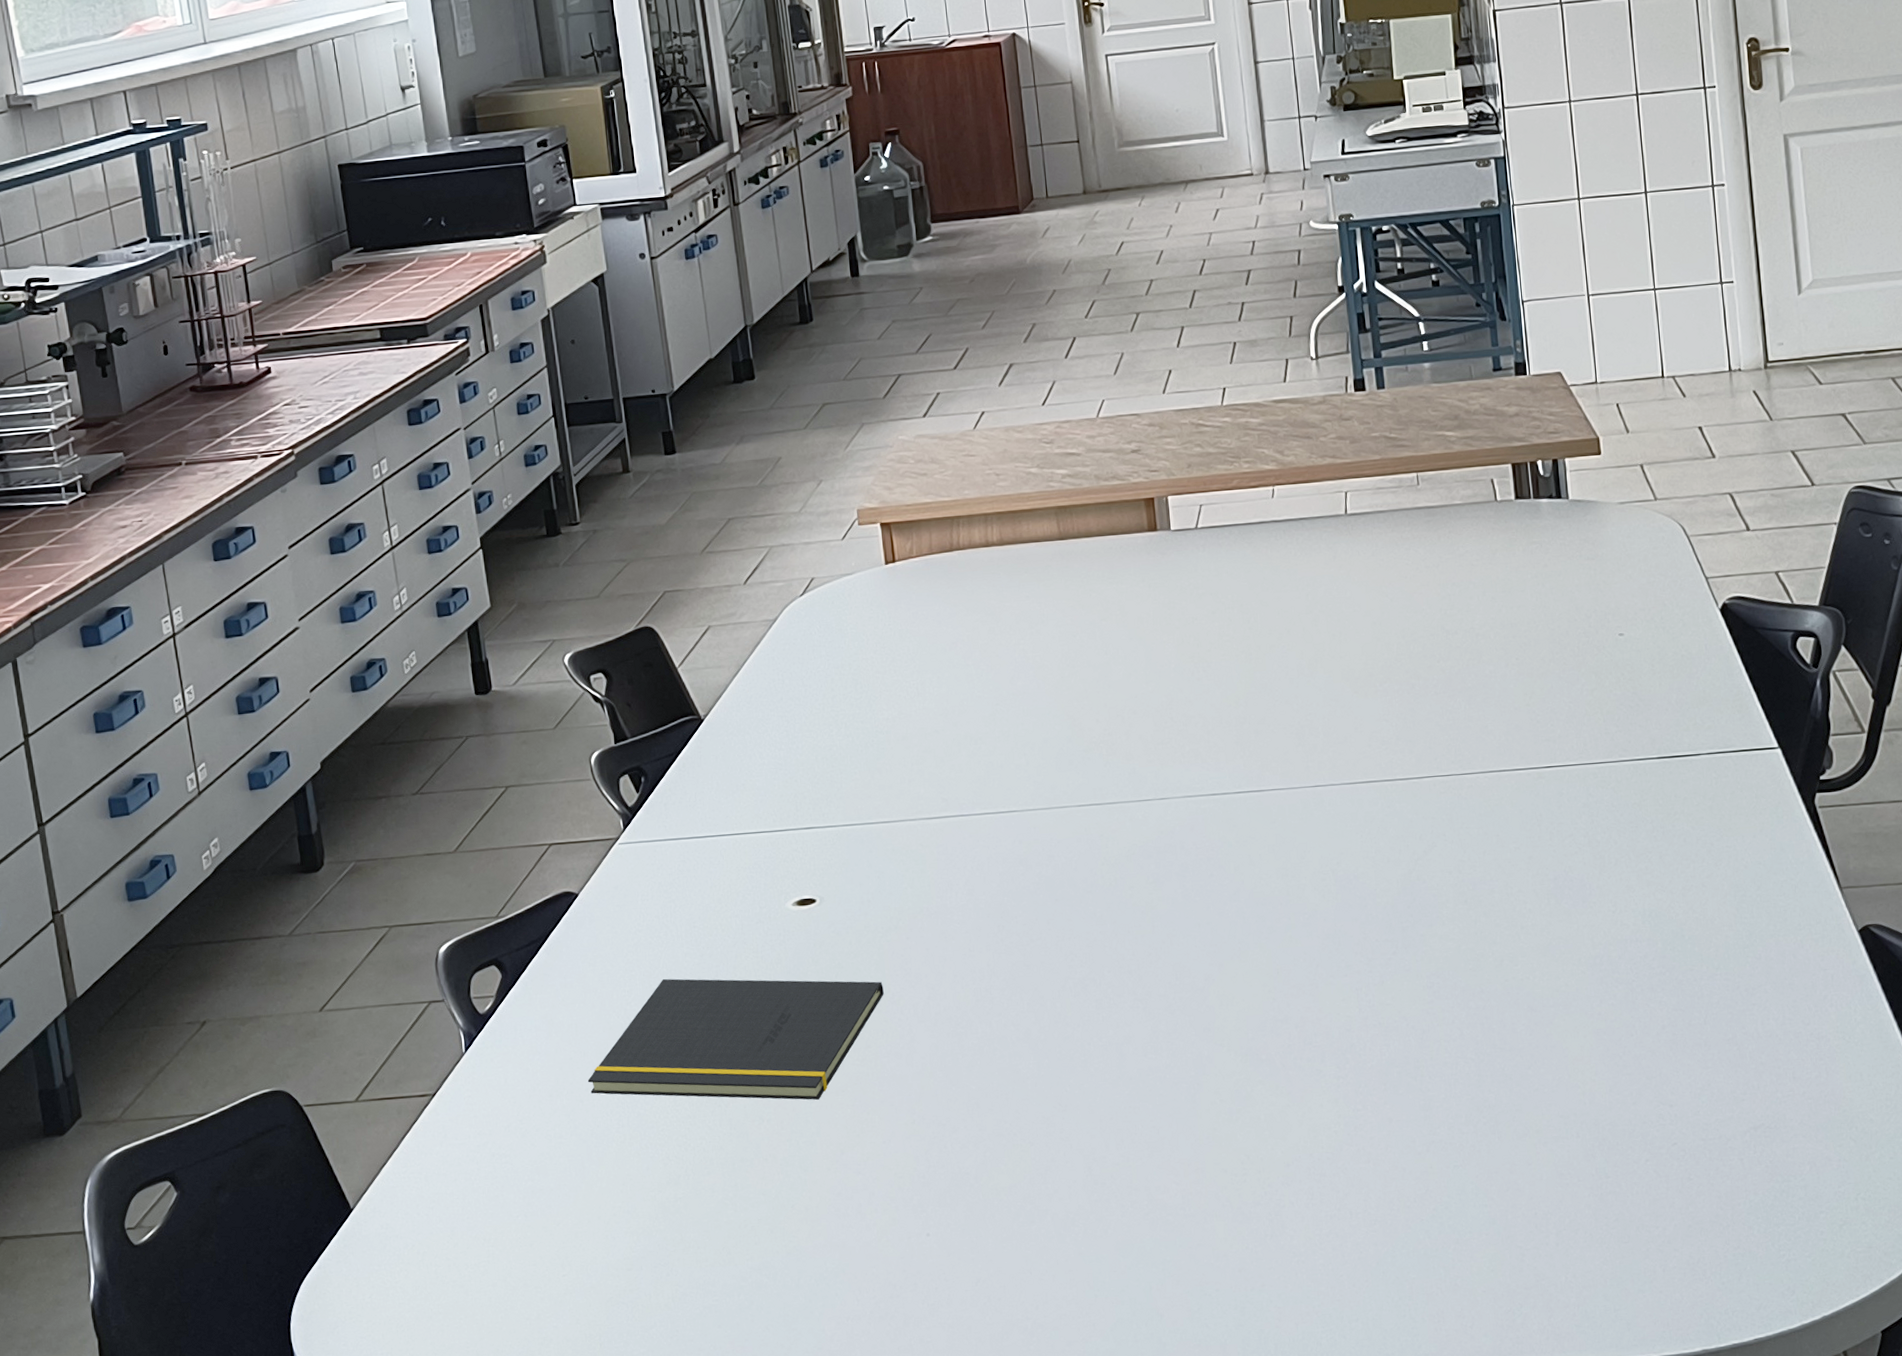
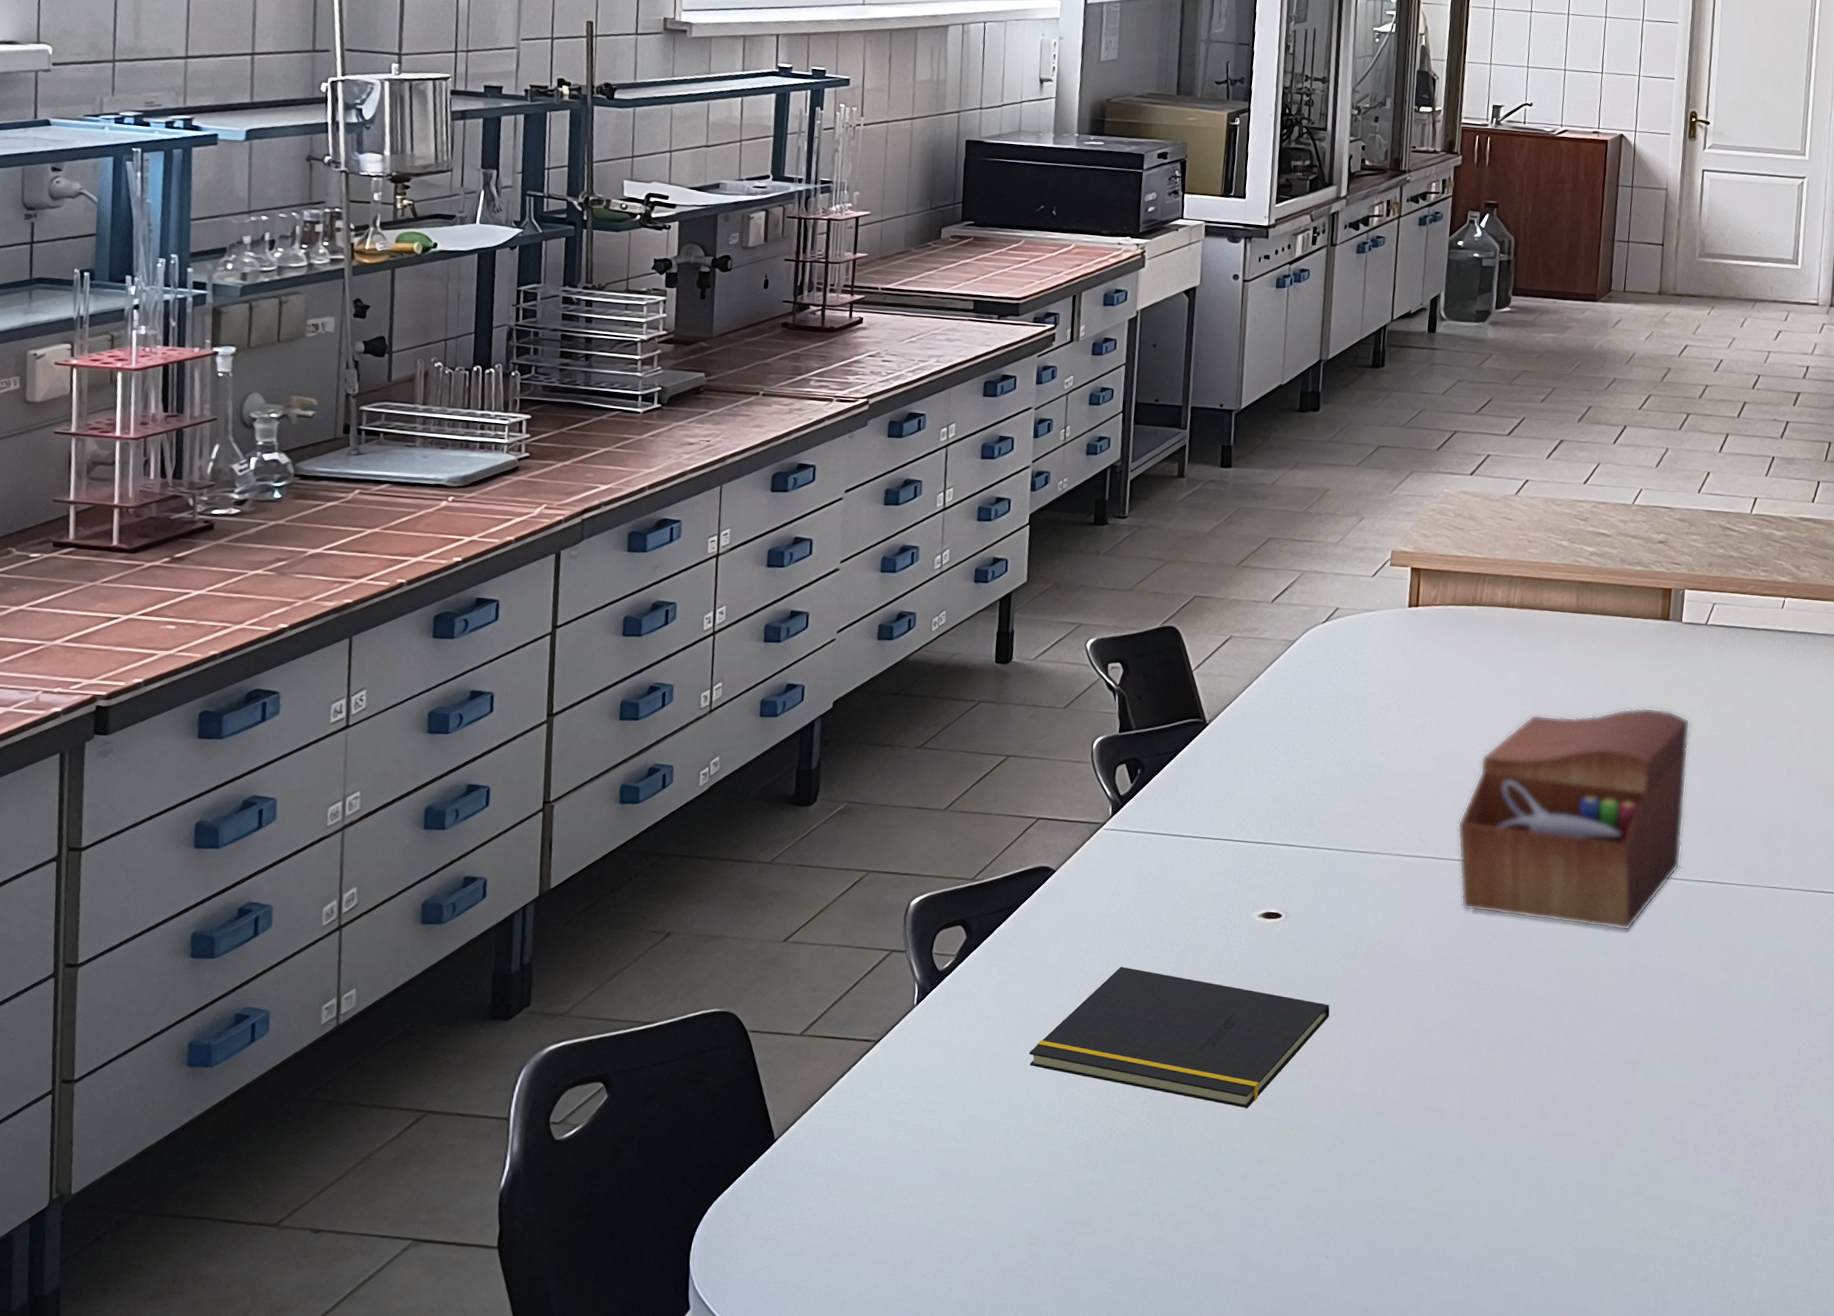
sewing box: none [978,623,1215,863] -> present [1457,707,1691,931]

